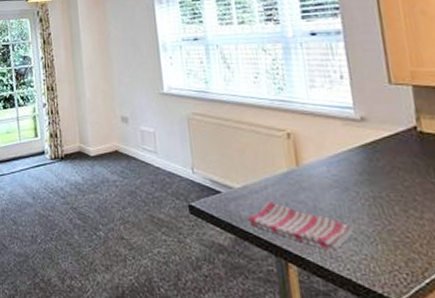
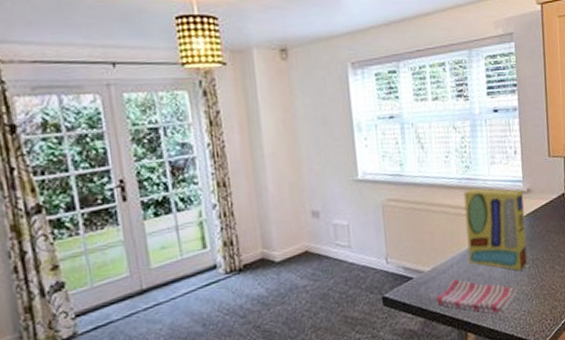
cereal box: none [277,111,367,207] -> present [463,188,528,271]

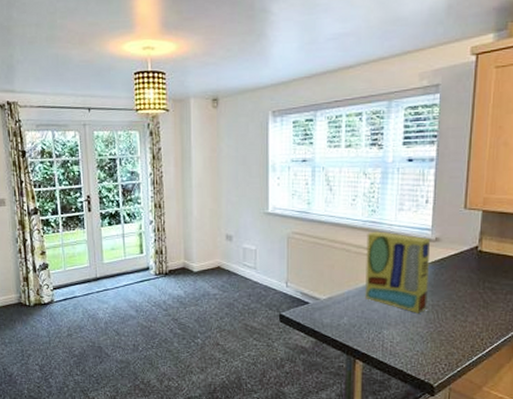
dish towel: present [435,278,518,314] -> none [328,309,412,349]

